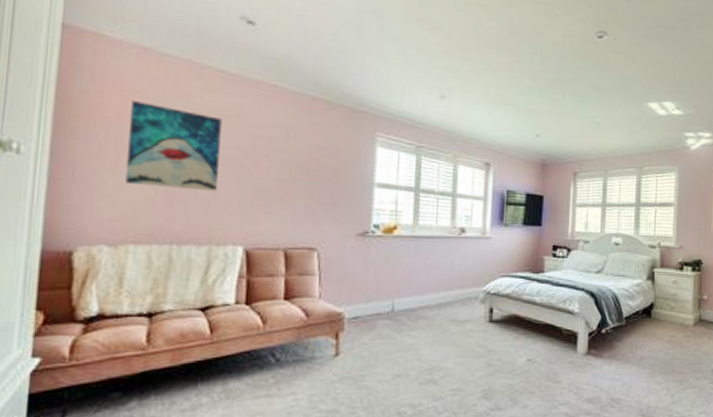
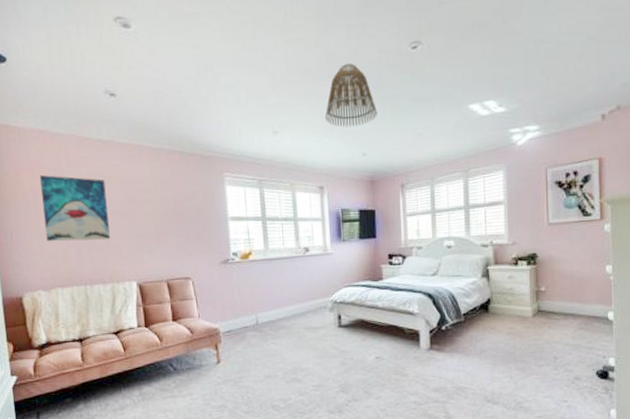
lamp shade: none [500,39,556,105] -> present [324,63,377,128]

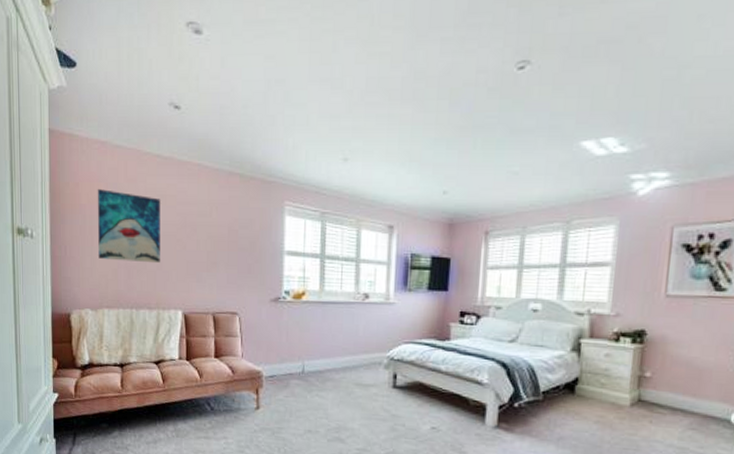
lamp shade: present [324,63,377,128] -> none [404,83,467,159]

